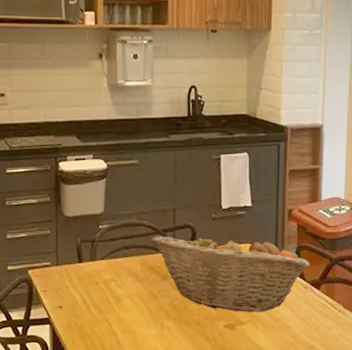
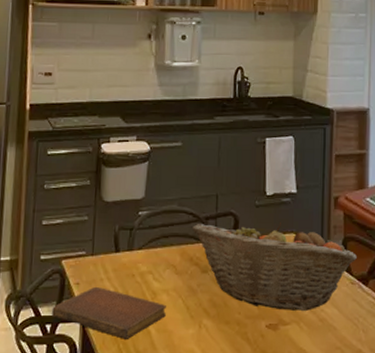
notebook: none [23,293,130,339] -> present [52,286,166,339]

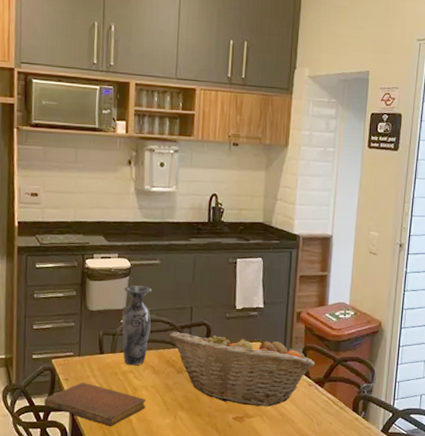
vase: none [140,171,174,265] -> present [122,285,152,366]

